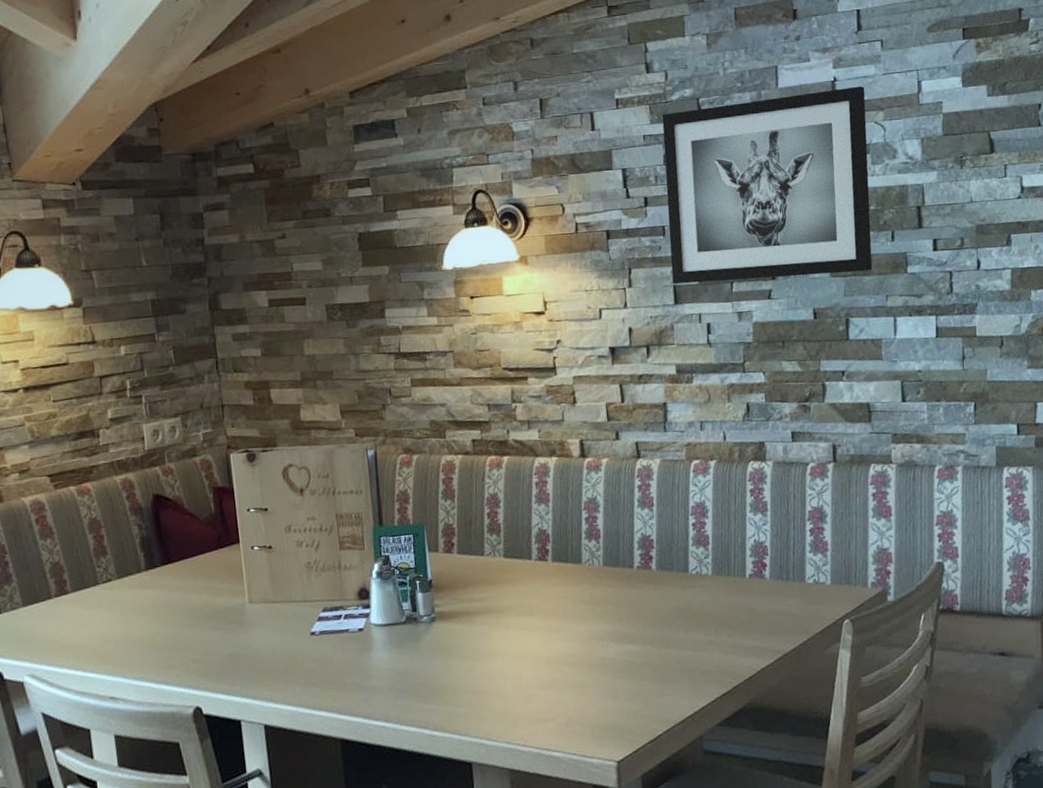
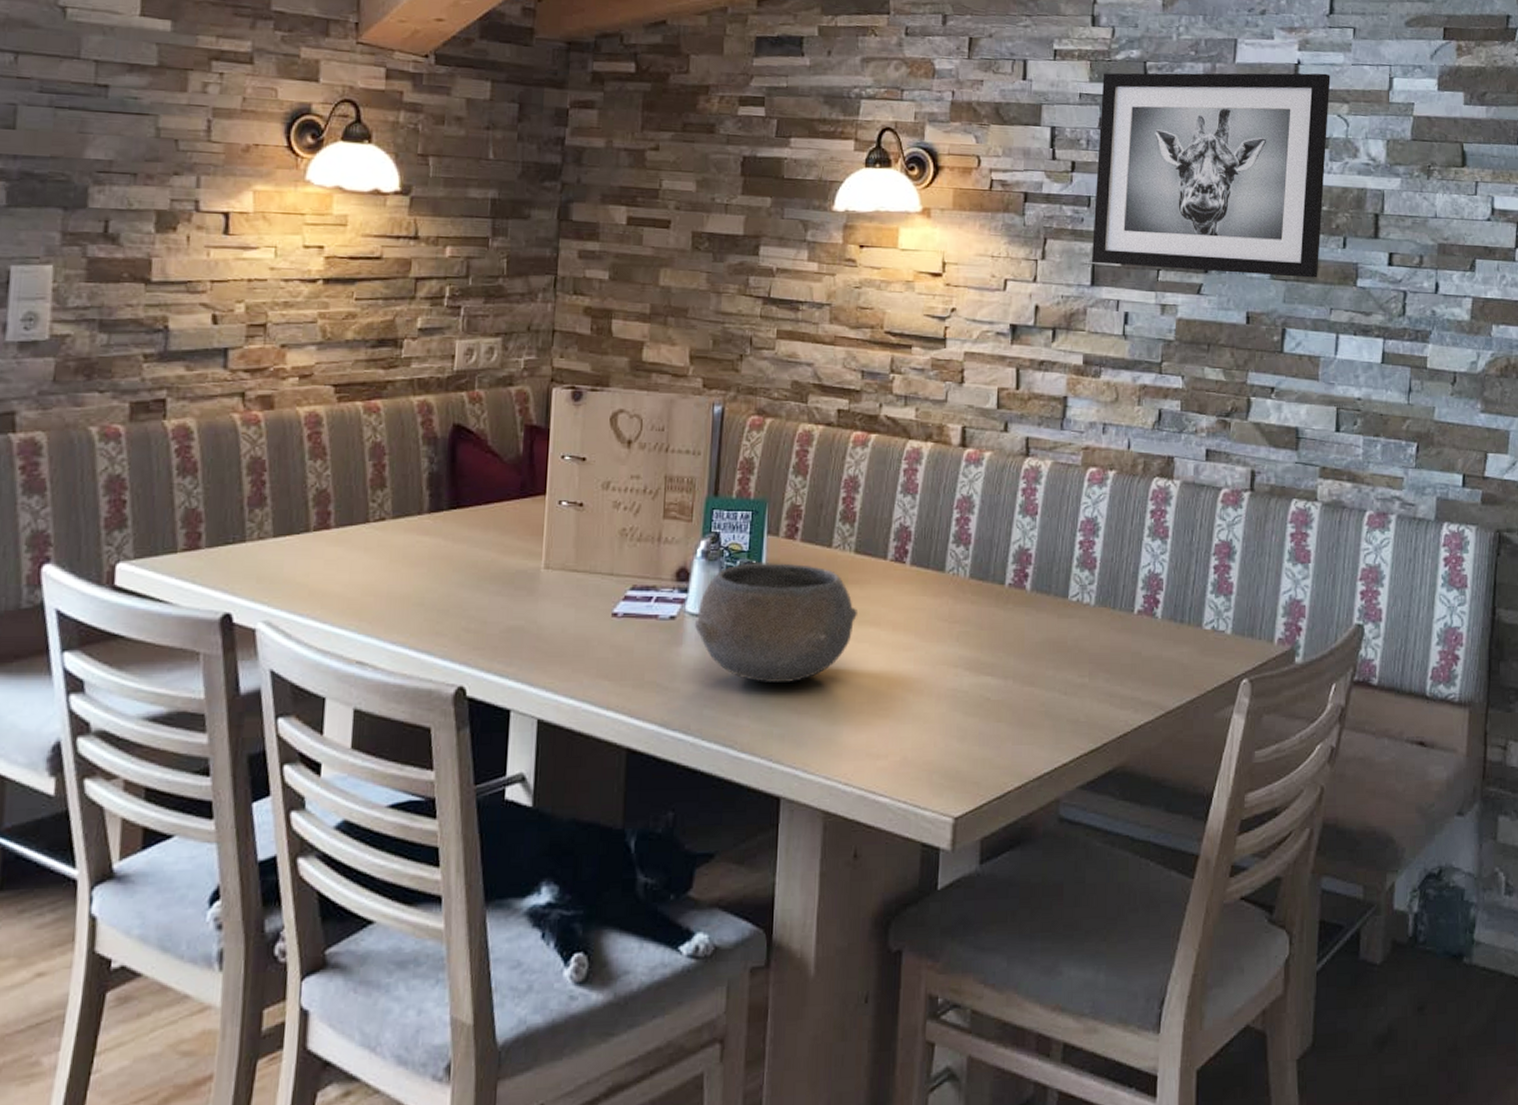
bowl: none [379,572,514,673] -> present [694,561,857,684]

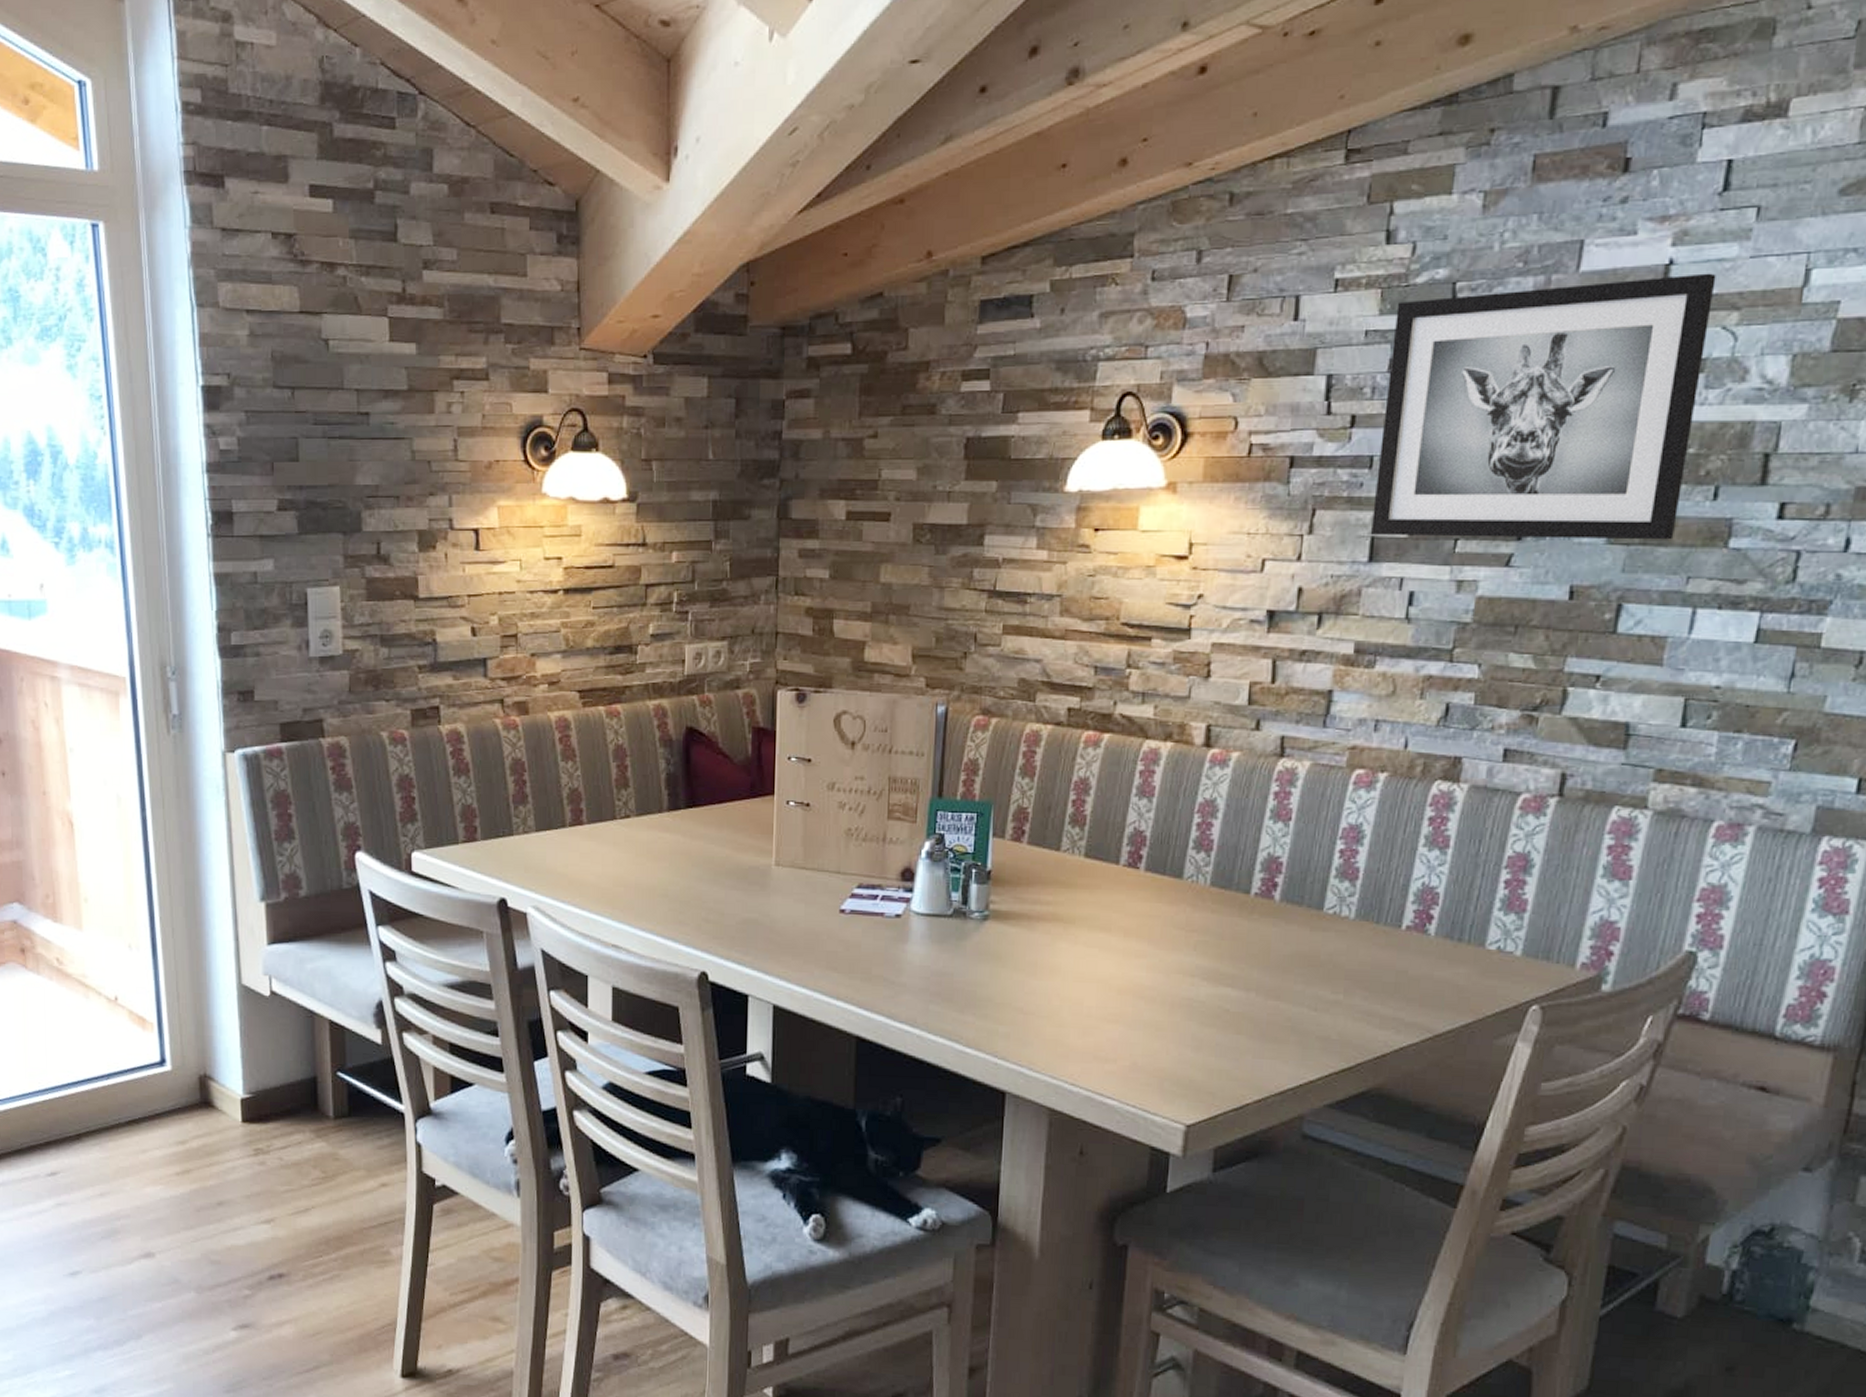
bowl: present [694,561,857,684] -> none [919,863,1087,984]

